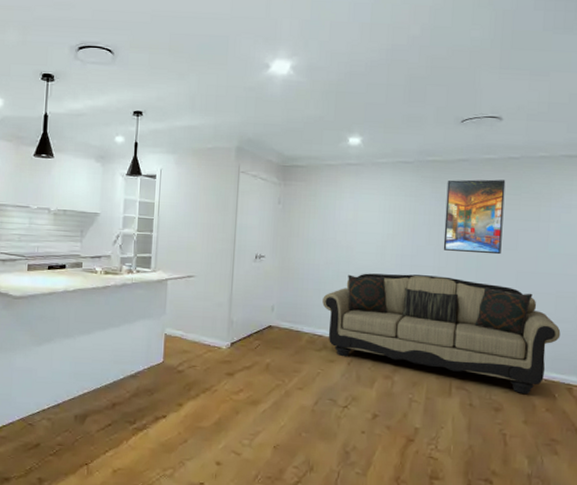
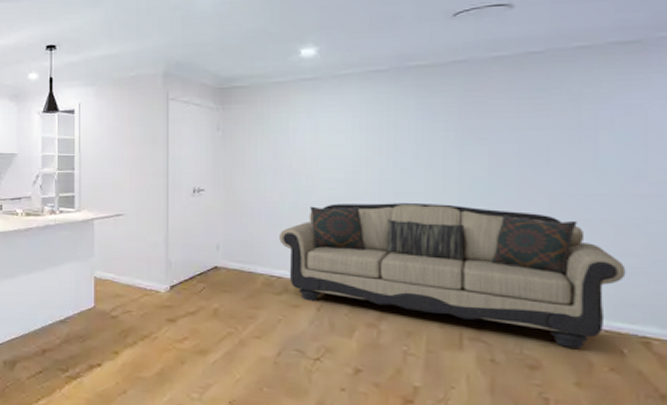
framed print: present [443,179,506,255] -> none [438,81,525,174]

